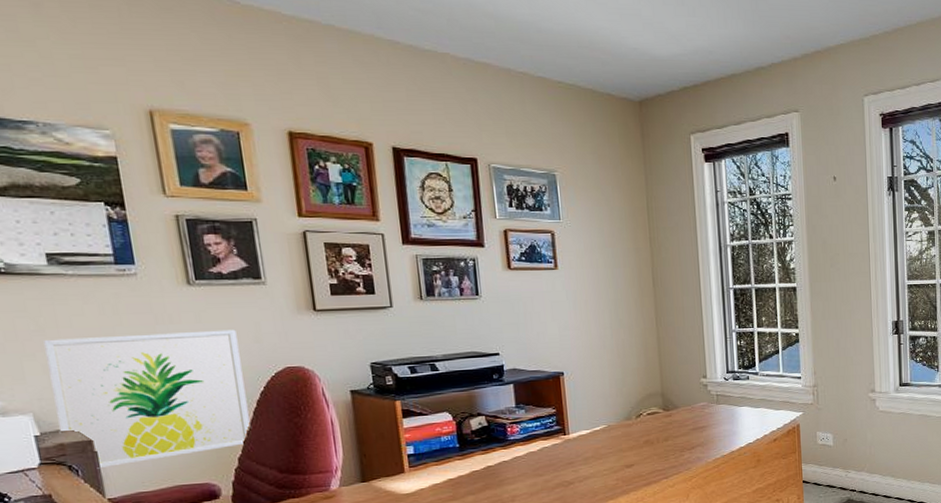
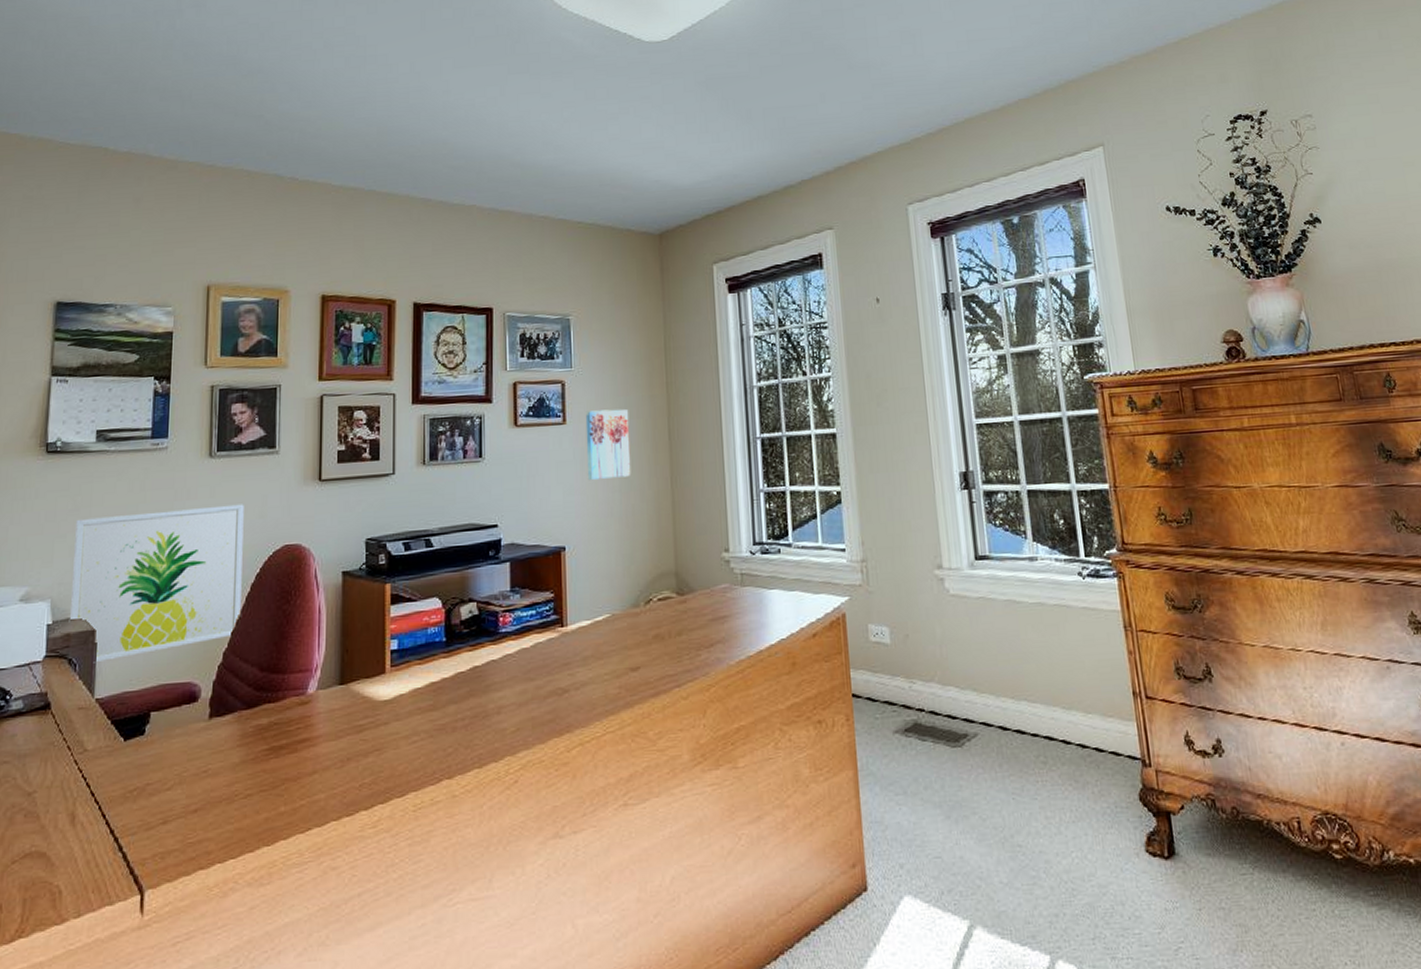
wall art: none [575,258,621,319] -> present [585,409,631,481]

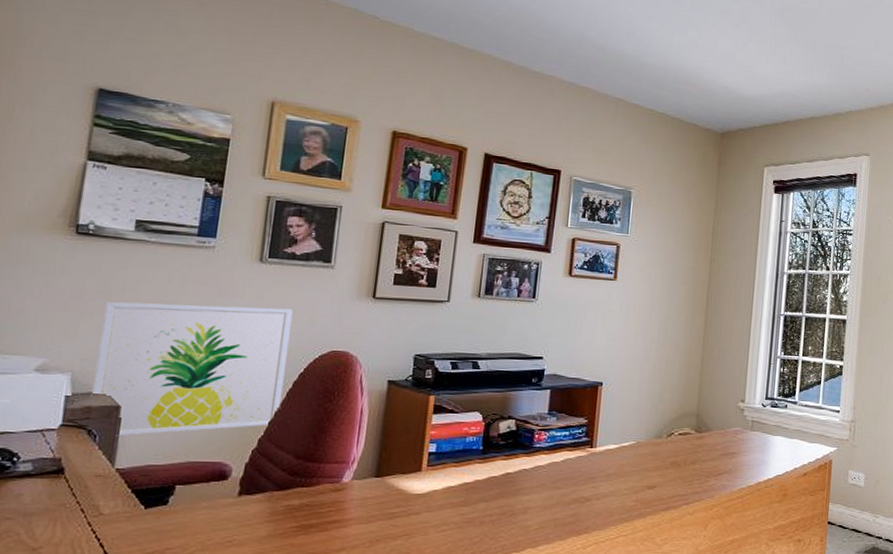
wall art: present [585,409,631,481] -> none [630,272,674,332]

